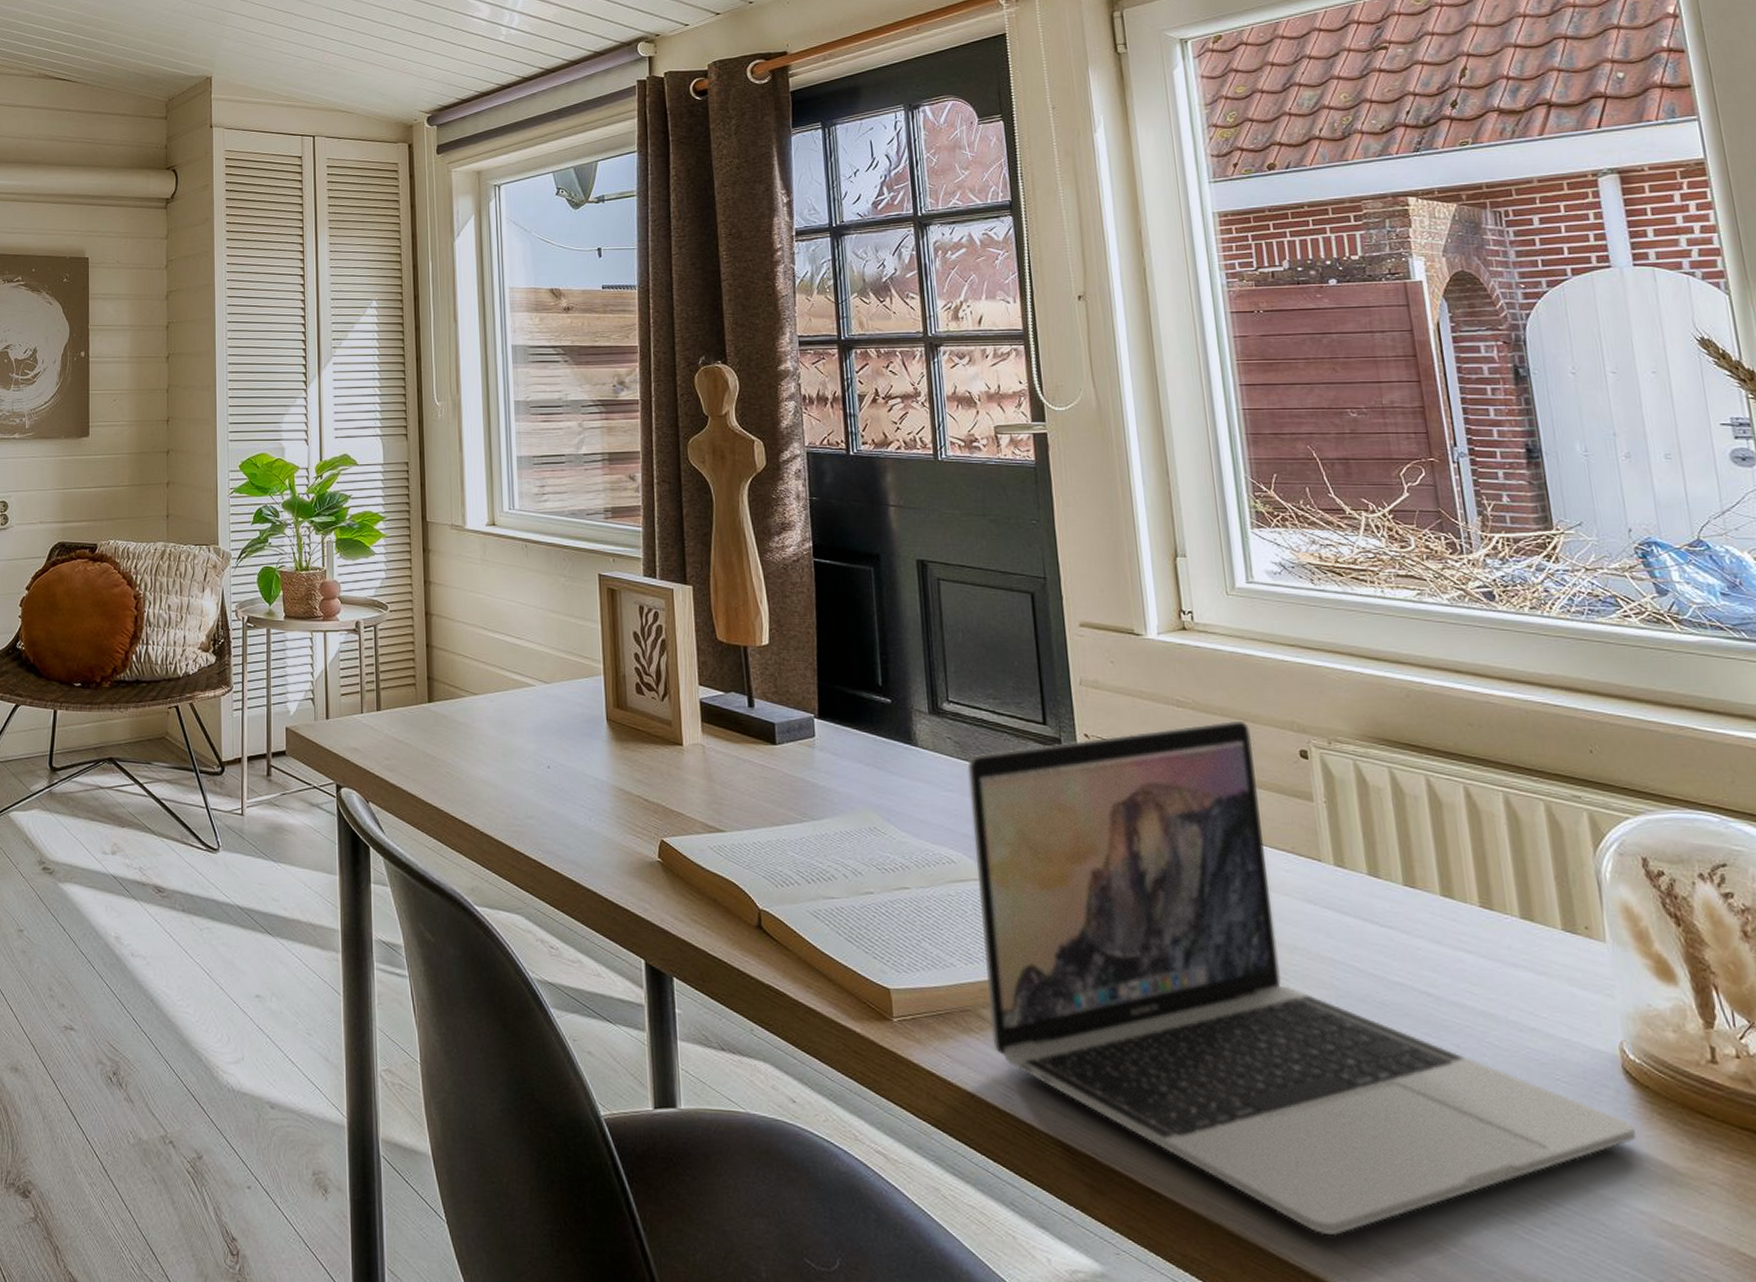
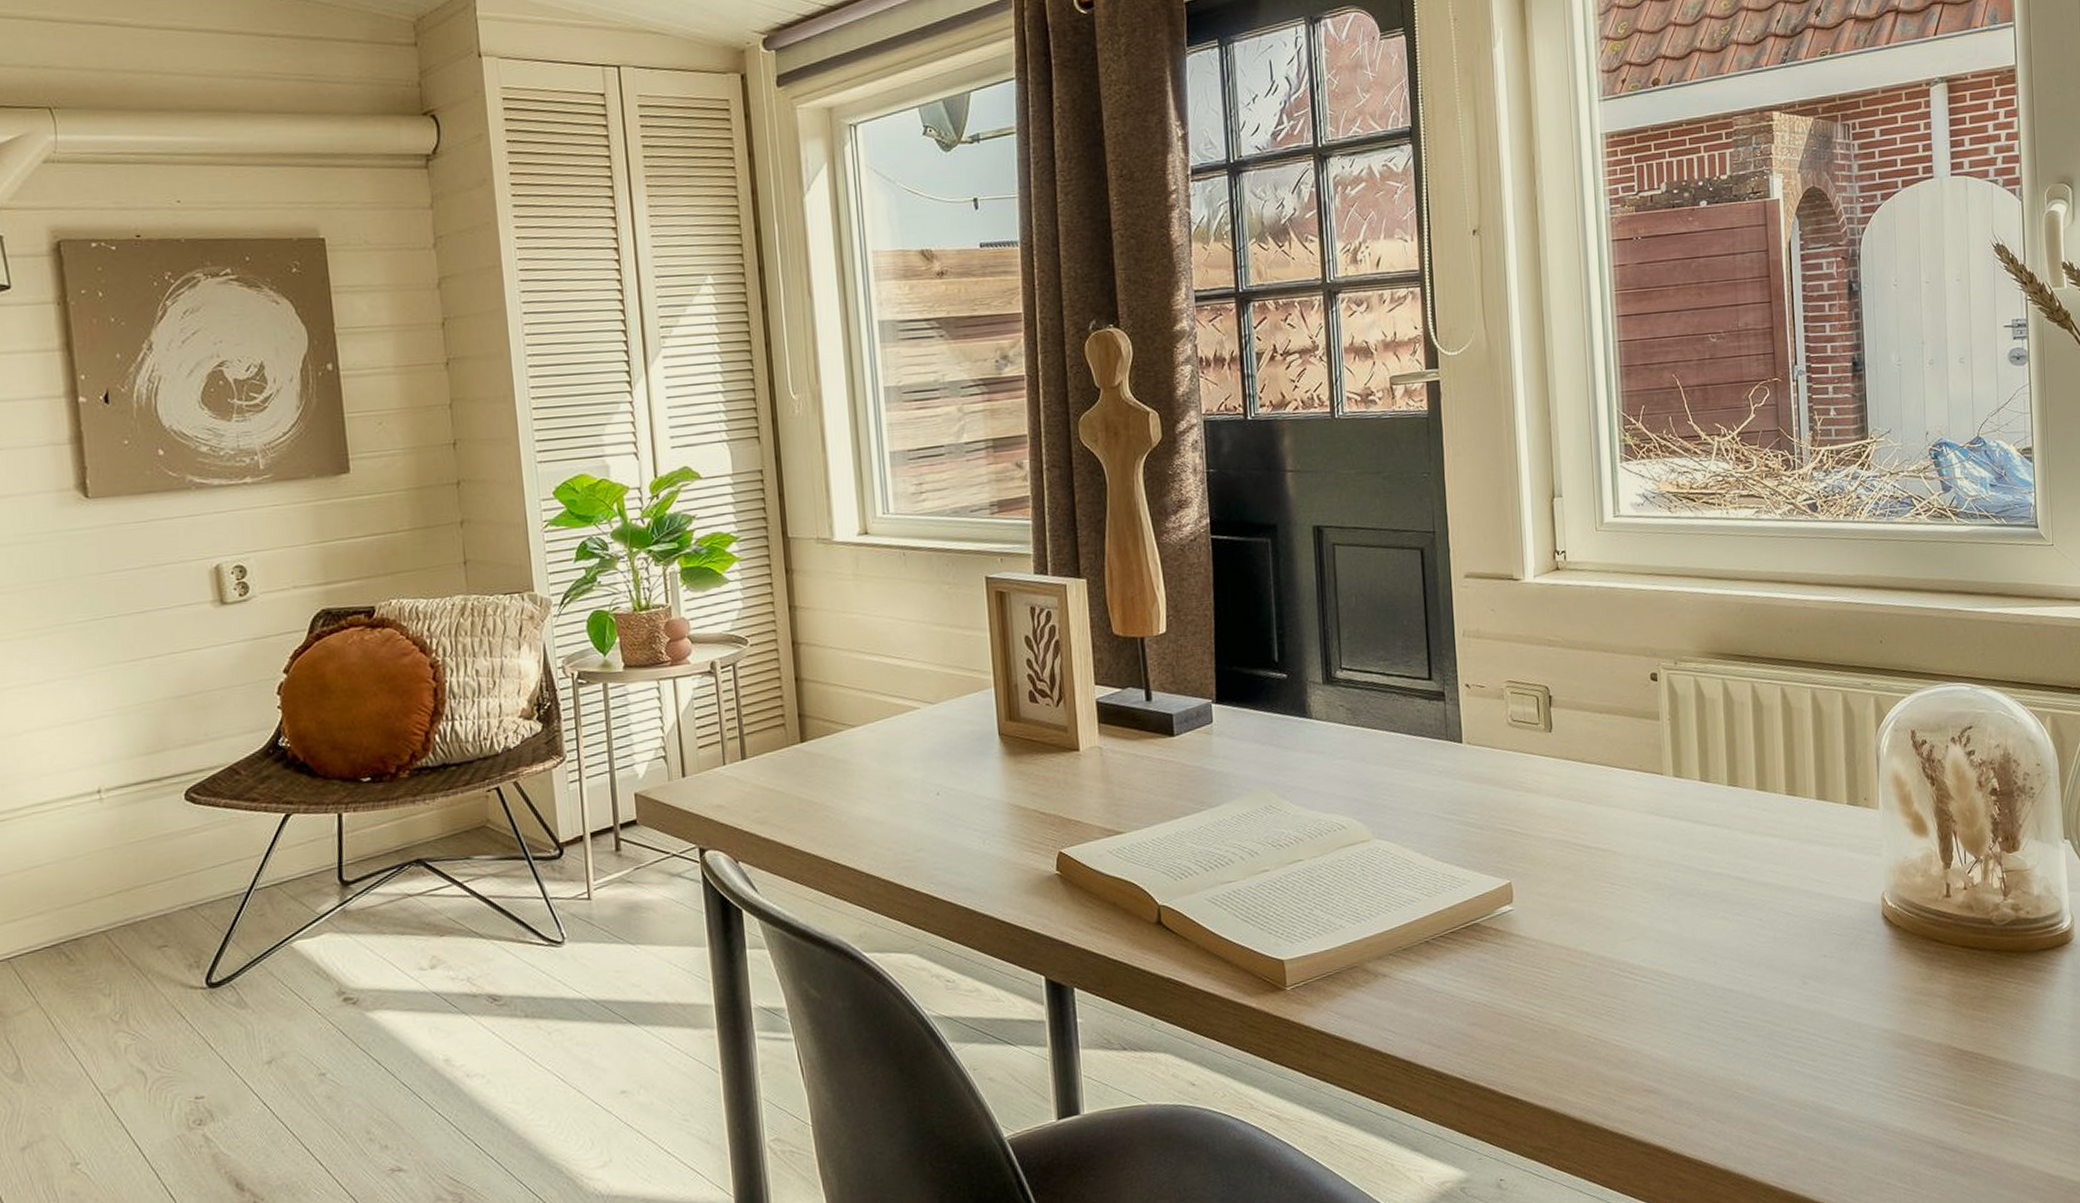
laptop: present [967,720,1637,1237] -> none [1358,652,1888,1104]

